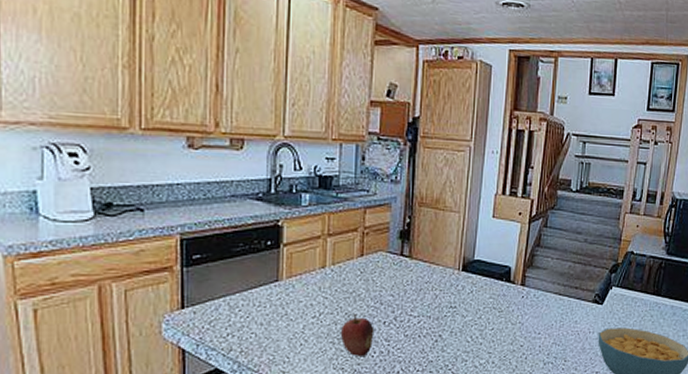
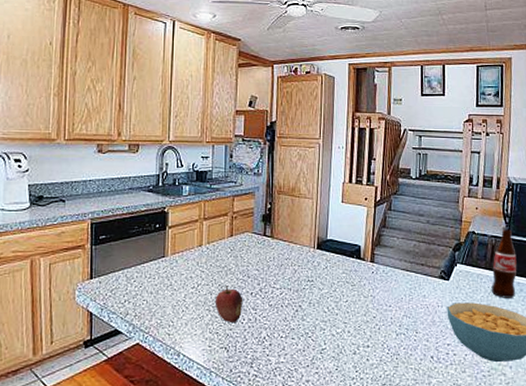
bottle: none [644,249,673,323] -> present [491,229,517,298]

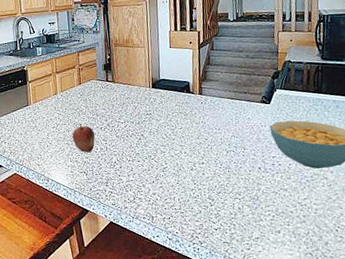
bottle: present [491,229,517,298] -> none [309,55,333,115]

